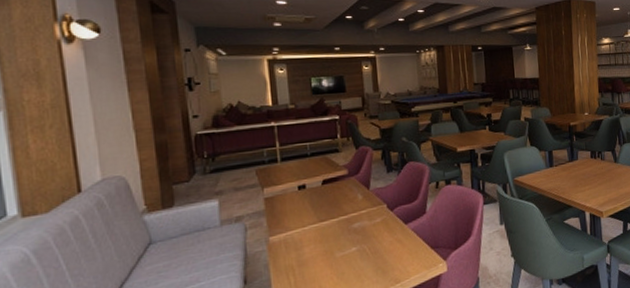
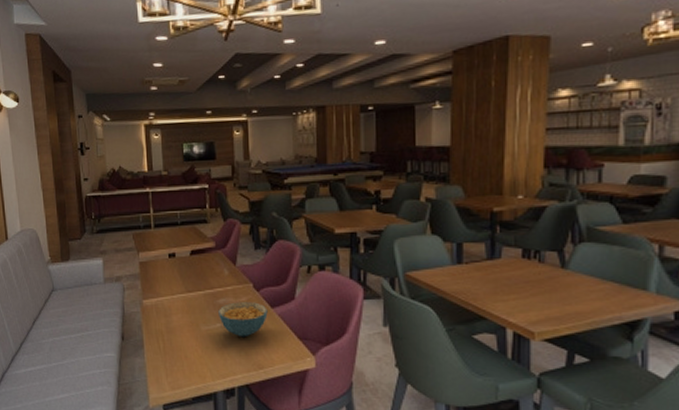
cereal bowl: none [353,221,402,257] -> present [218,302,268,337]

